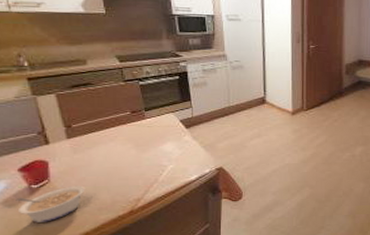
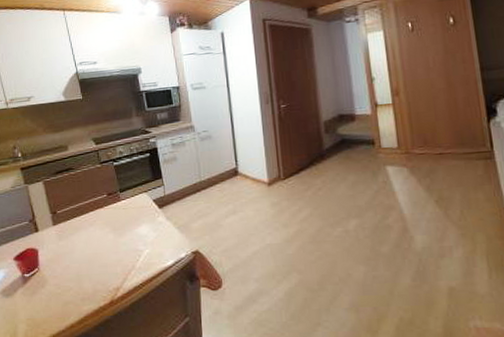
legume: present [15,185,86,223] -> none [12,274,70,313]

